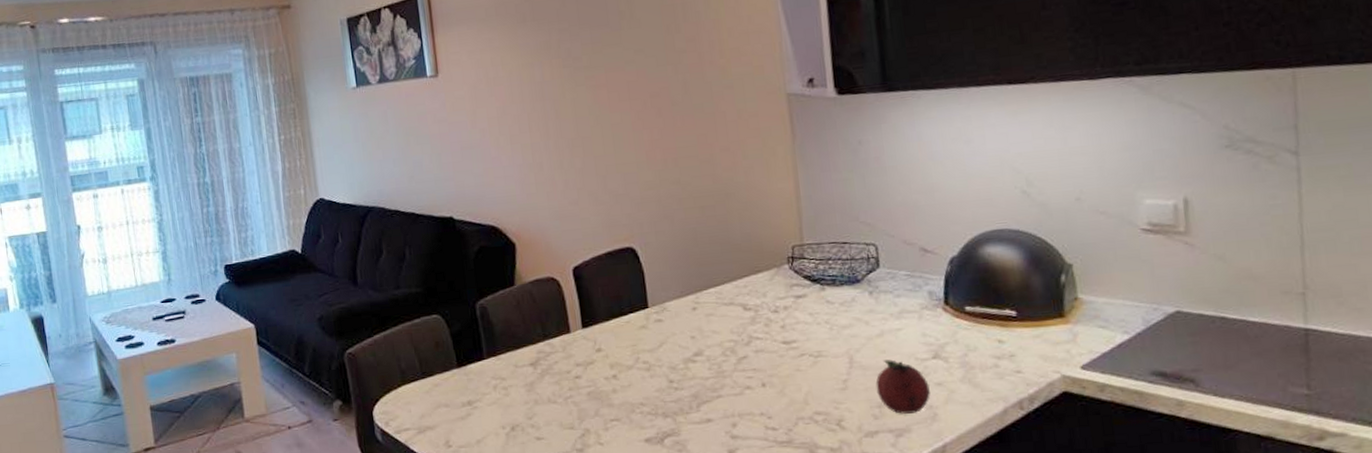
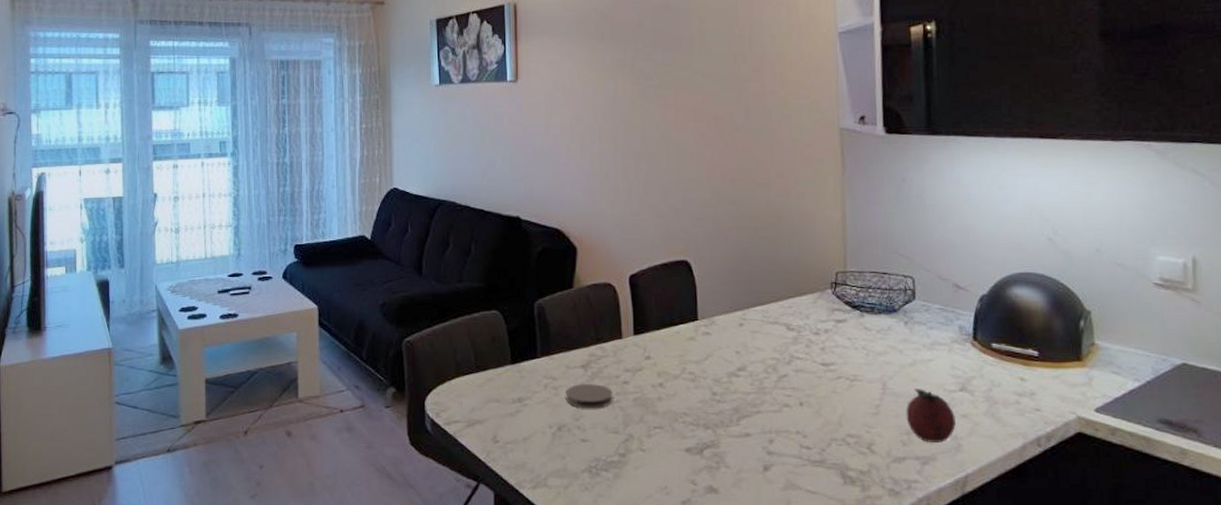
coaster: none [516,381,566,407] -> present [565,383,613,409]

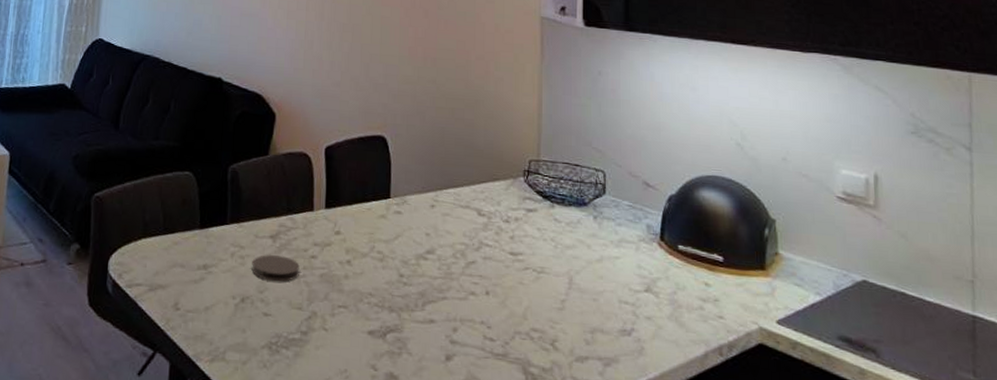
fruit: present [905,389,956,442] -> none [591,286,639,344]

